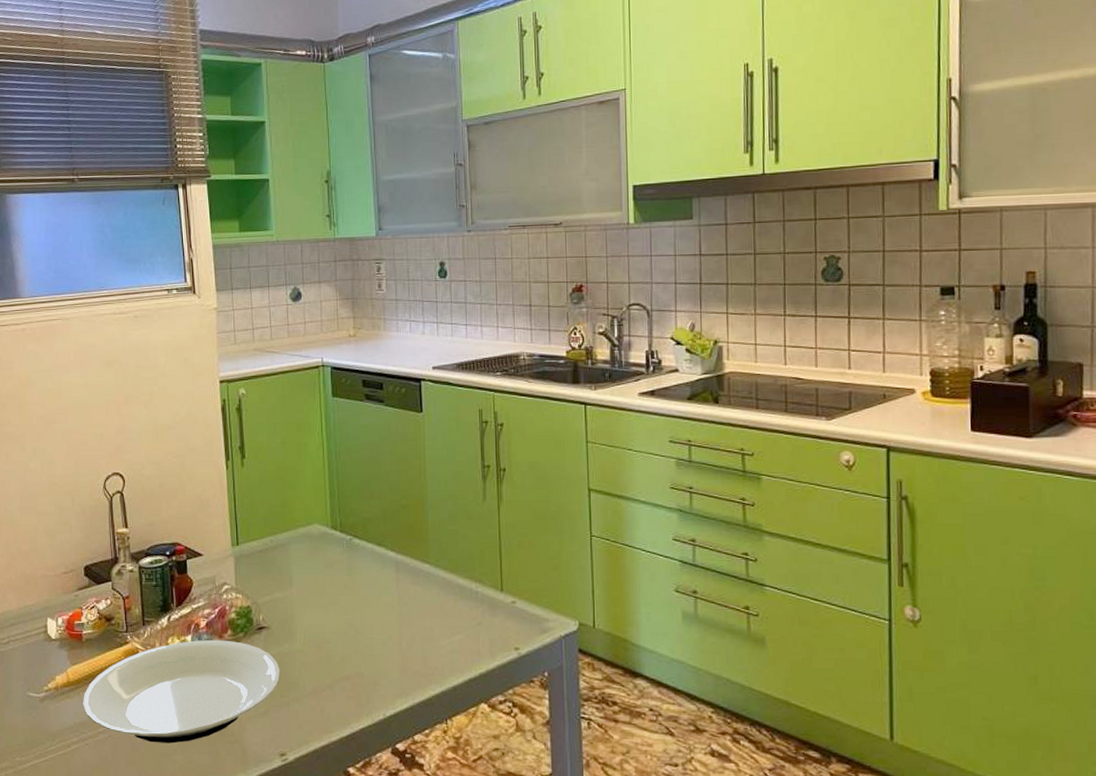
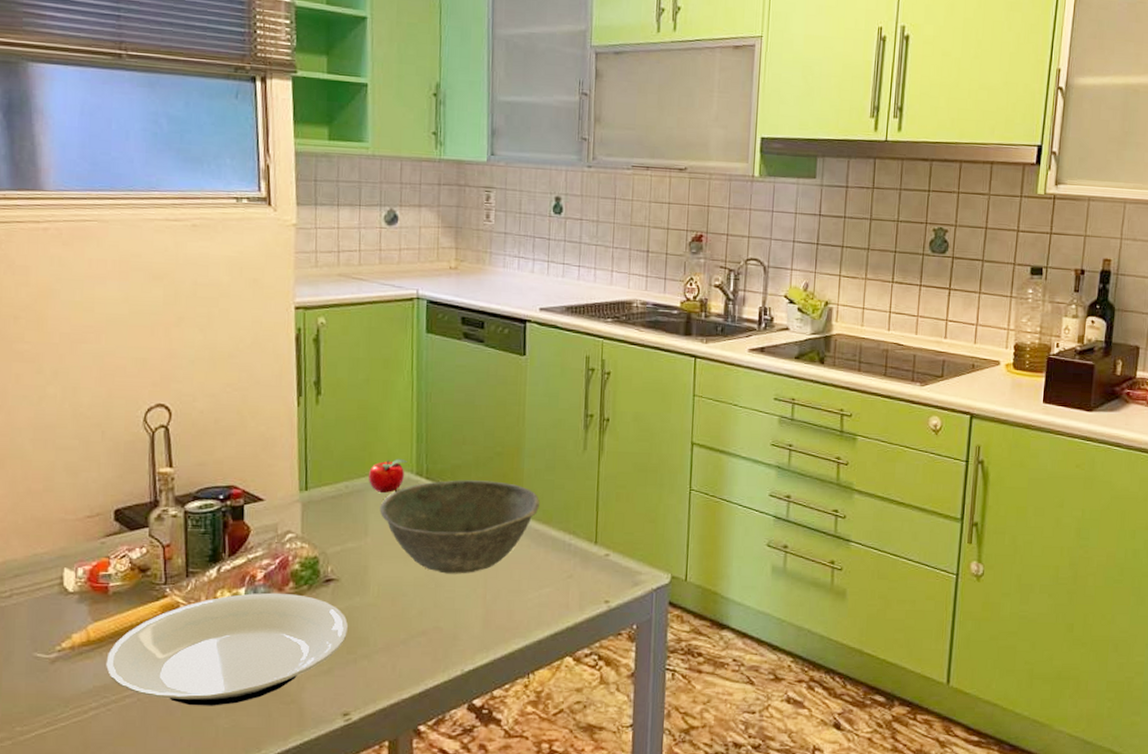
apple: none [289,513,323,546] -> present [368,458,407,493]
bowl: none [301,532,445,622] -> present [379,480,540,574]

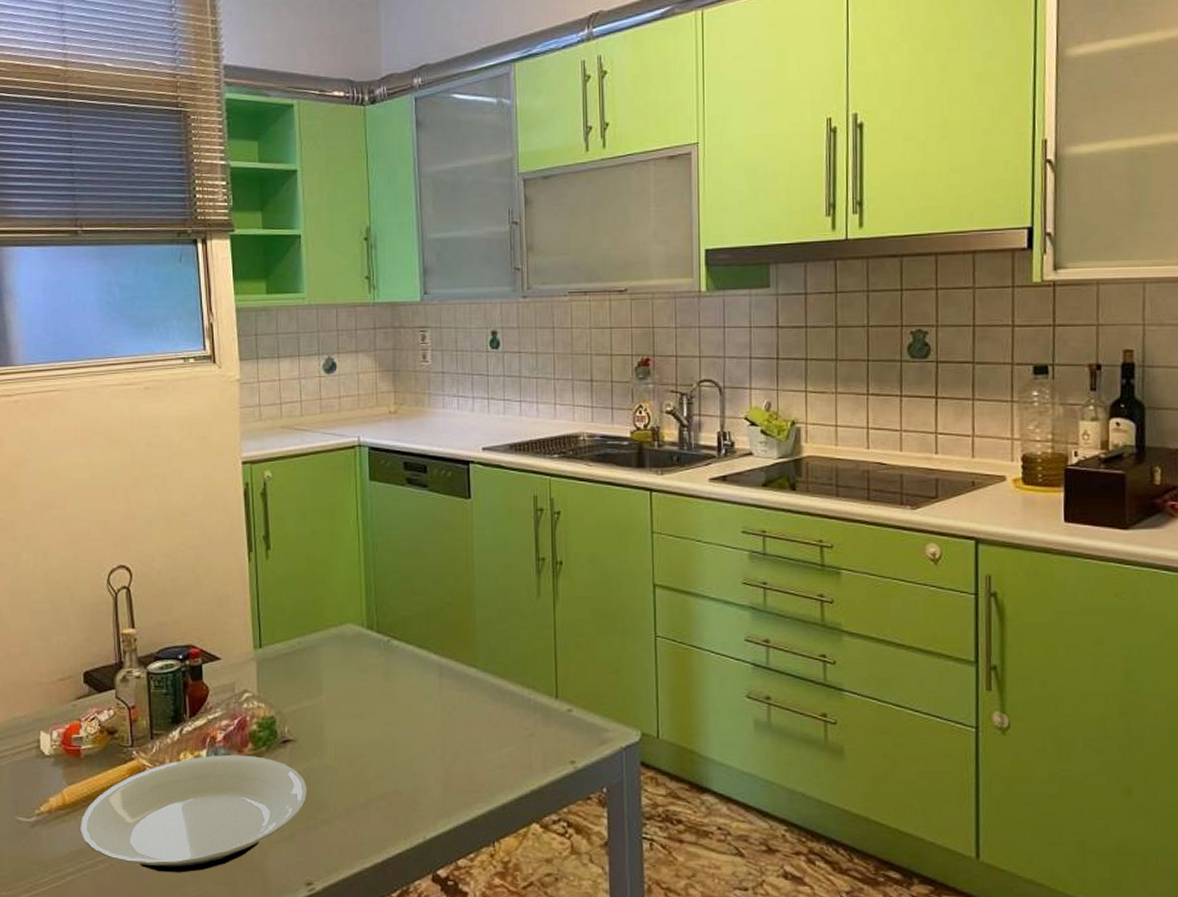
apple: present [368,458,407,493] -> none [319,612,357,648]
bowl: present [379,480,540,574] -> none [332,632,494,733]

